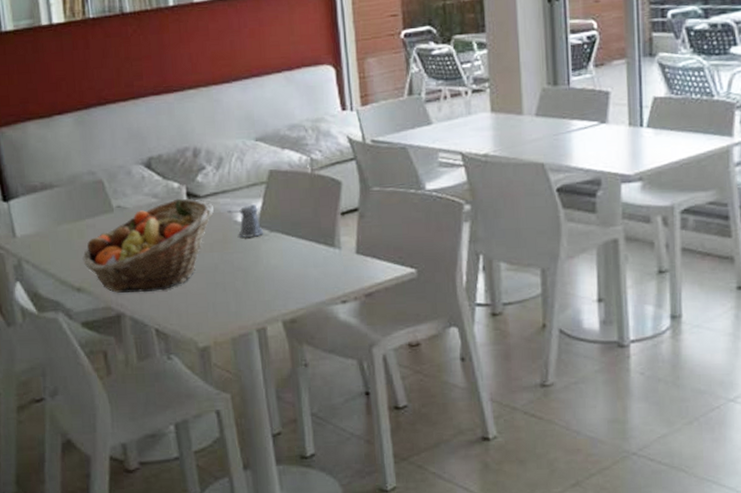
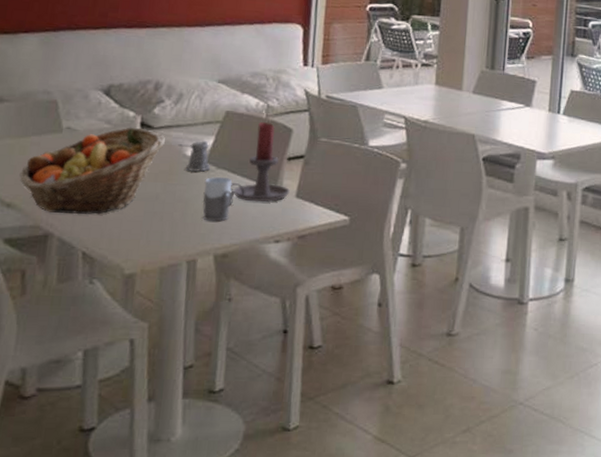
mug: none [260,240,292,287] -> present [202,176,233,222]
candle holder: none [286,177,349,263] -> present [229,122,290,202]

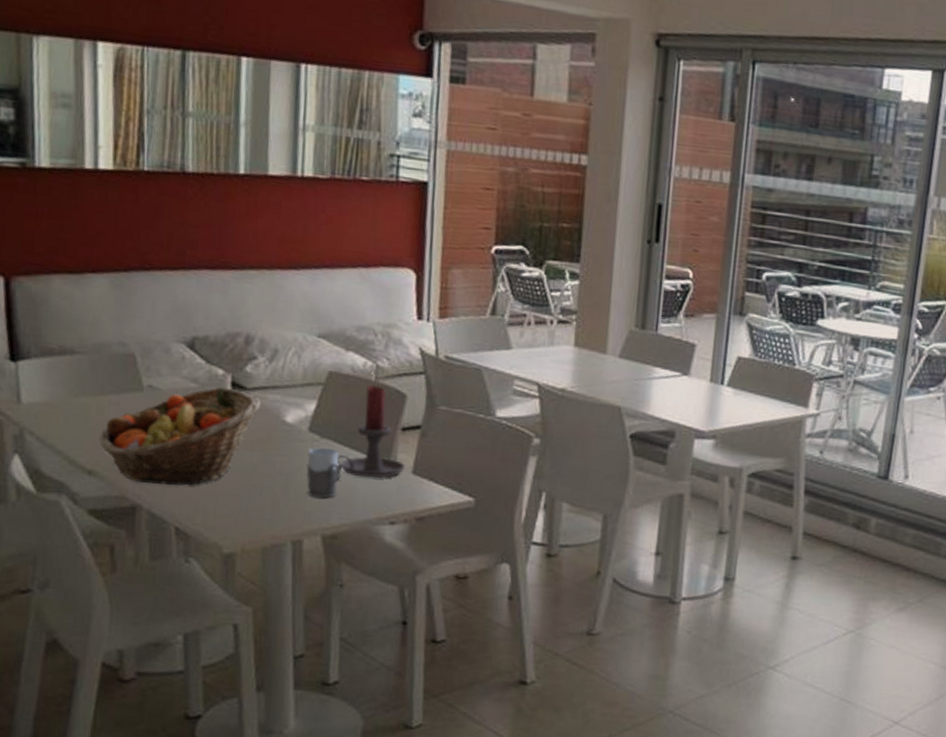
pepper shaker: present [178,141,210,173] -> none [275,405,313,442]

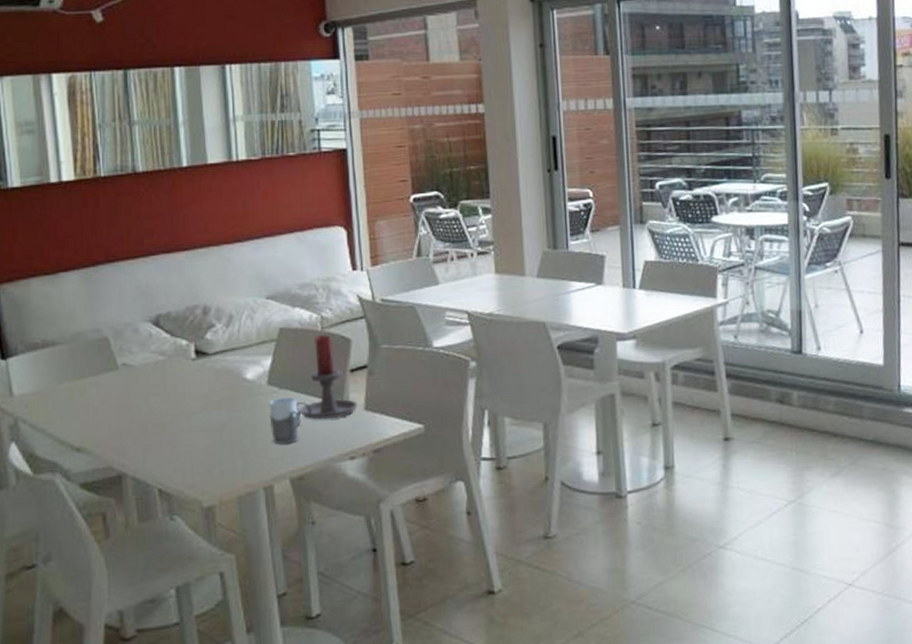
fruit basket: present [99,387,260,486] -> none [84,356,222,453]

